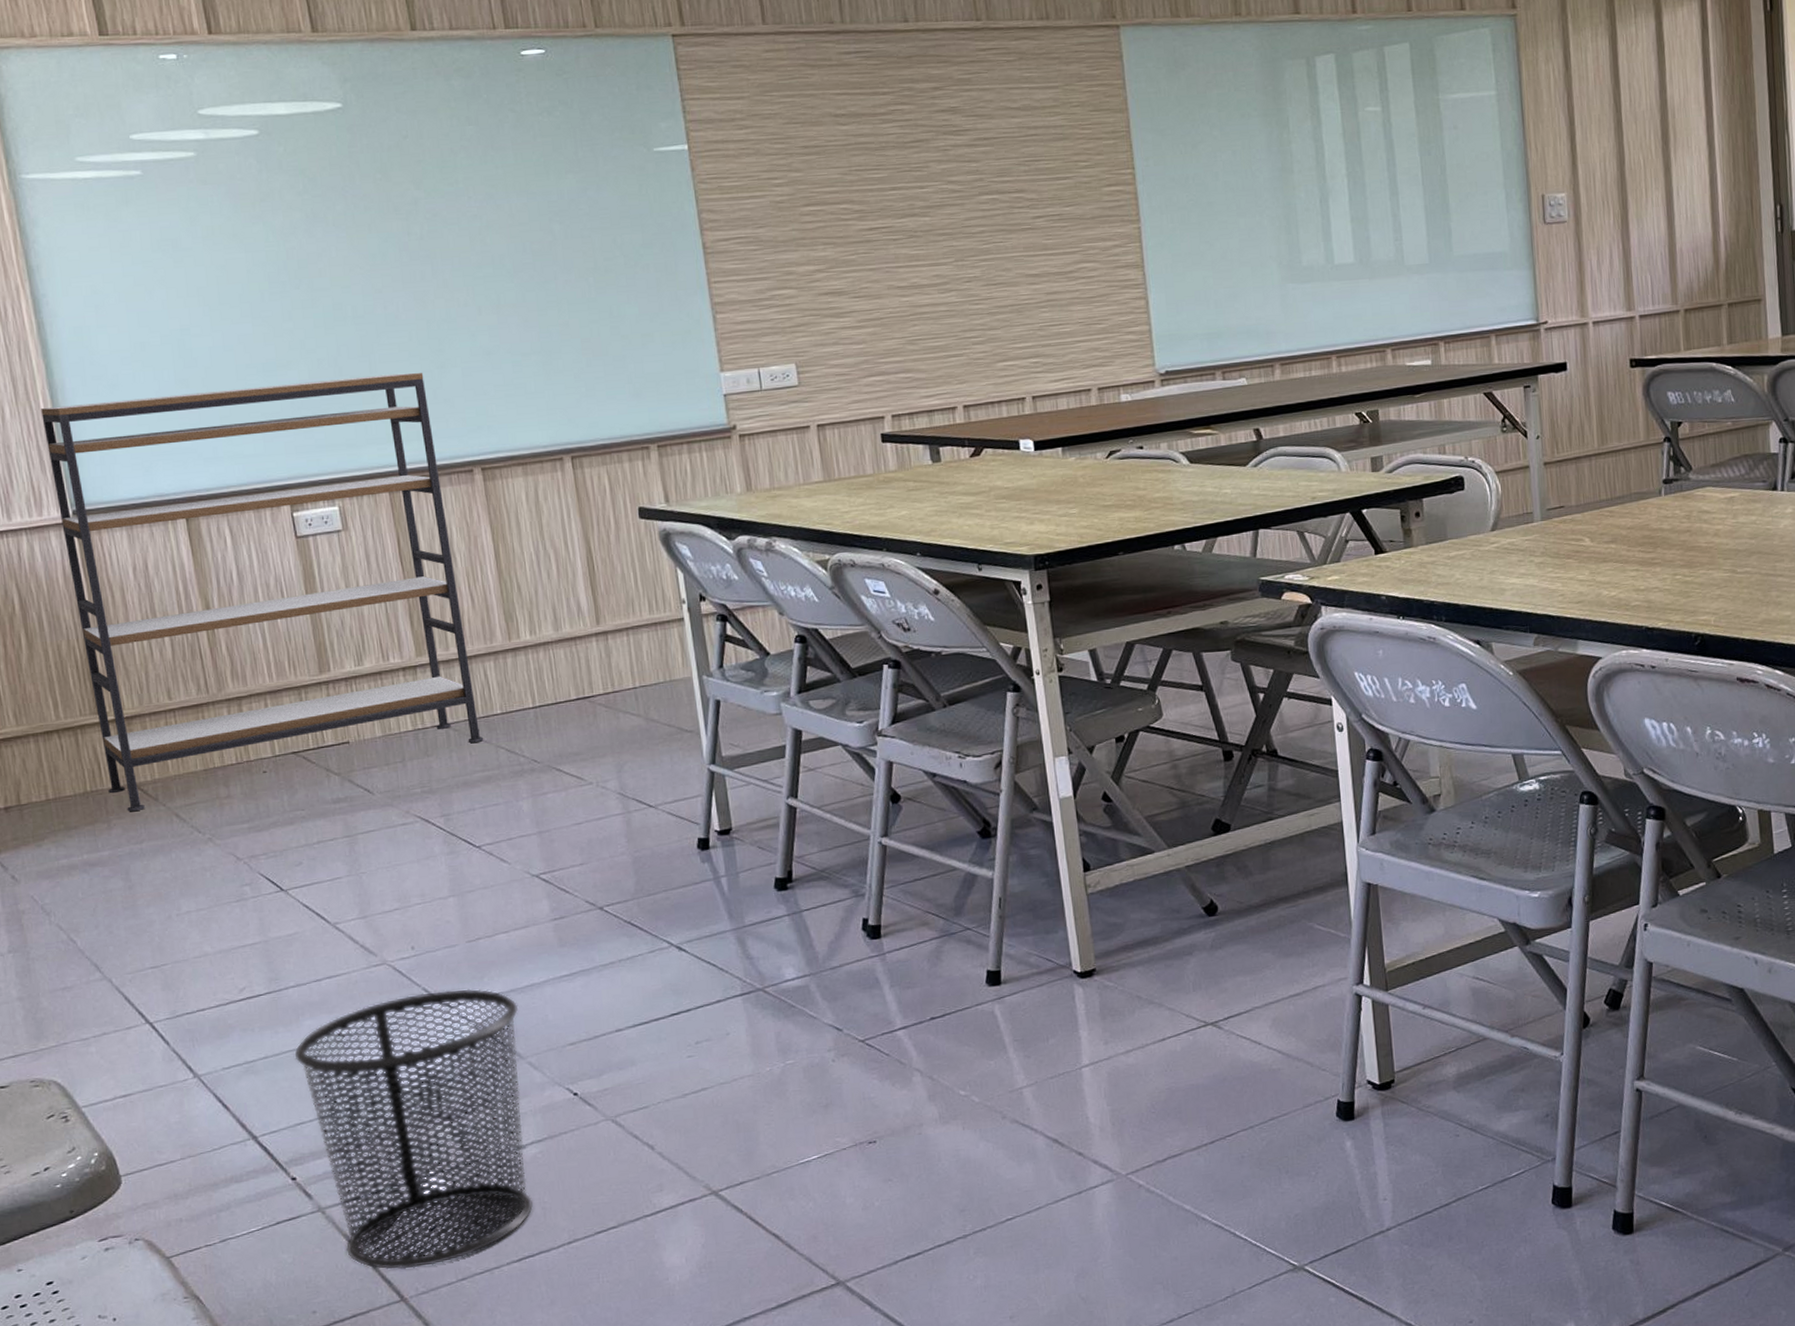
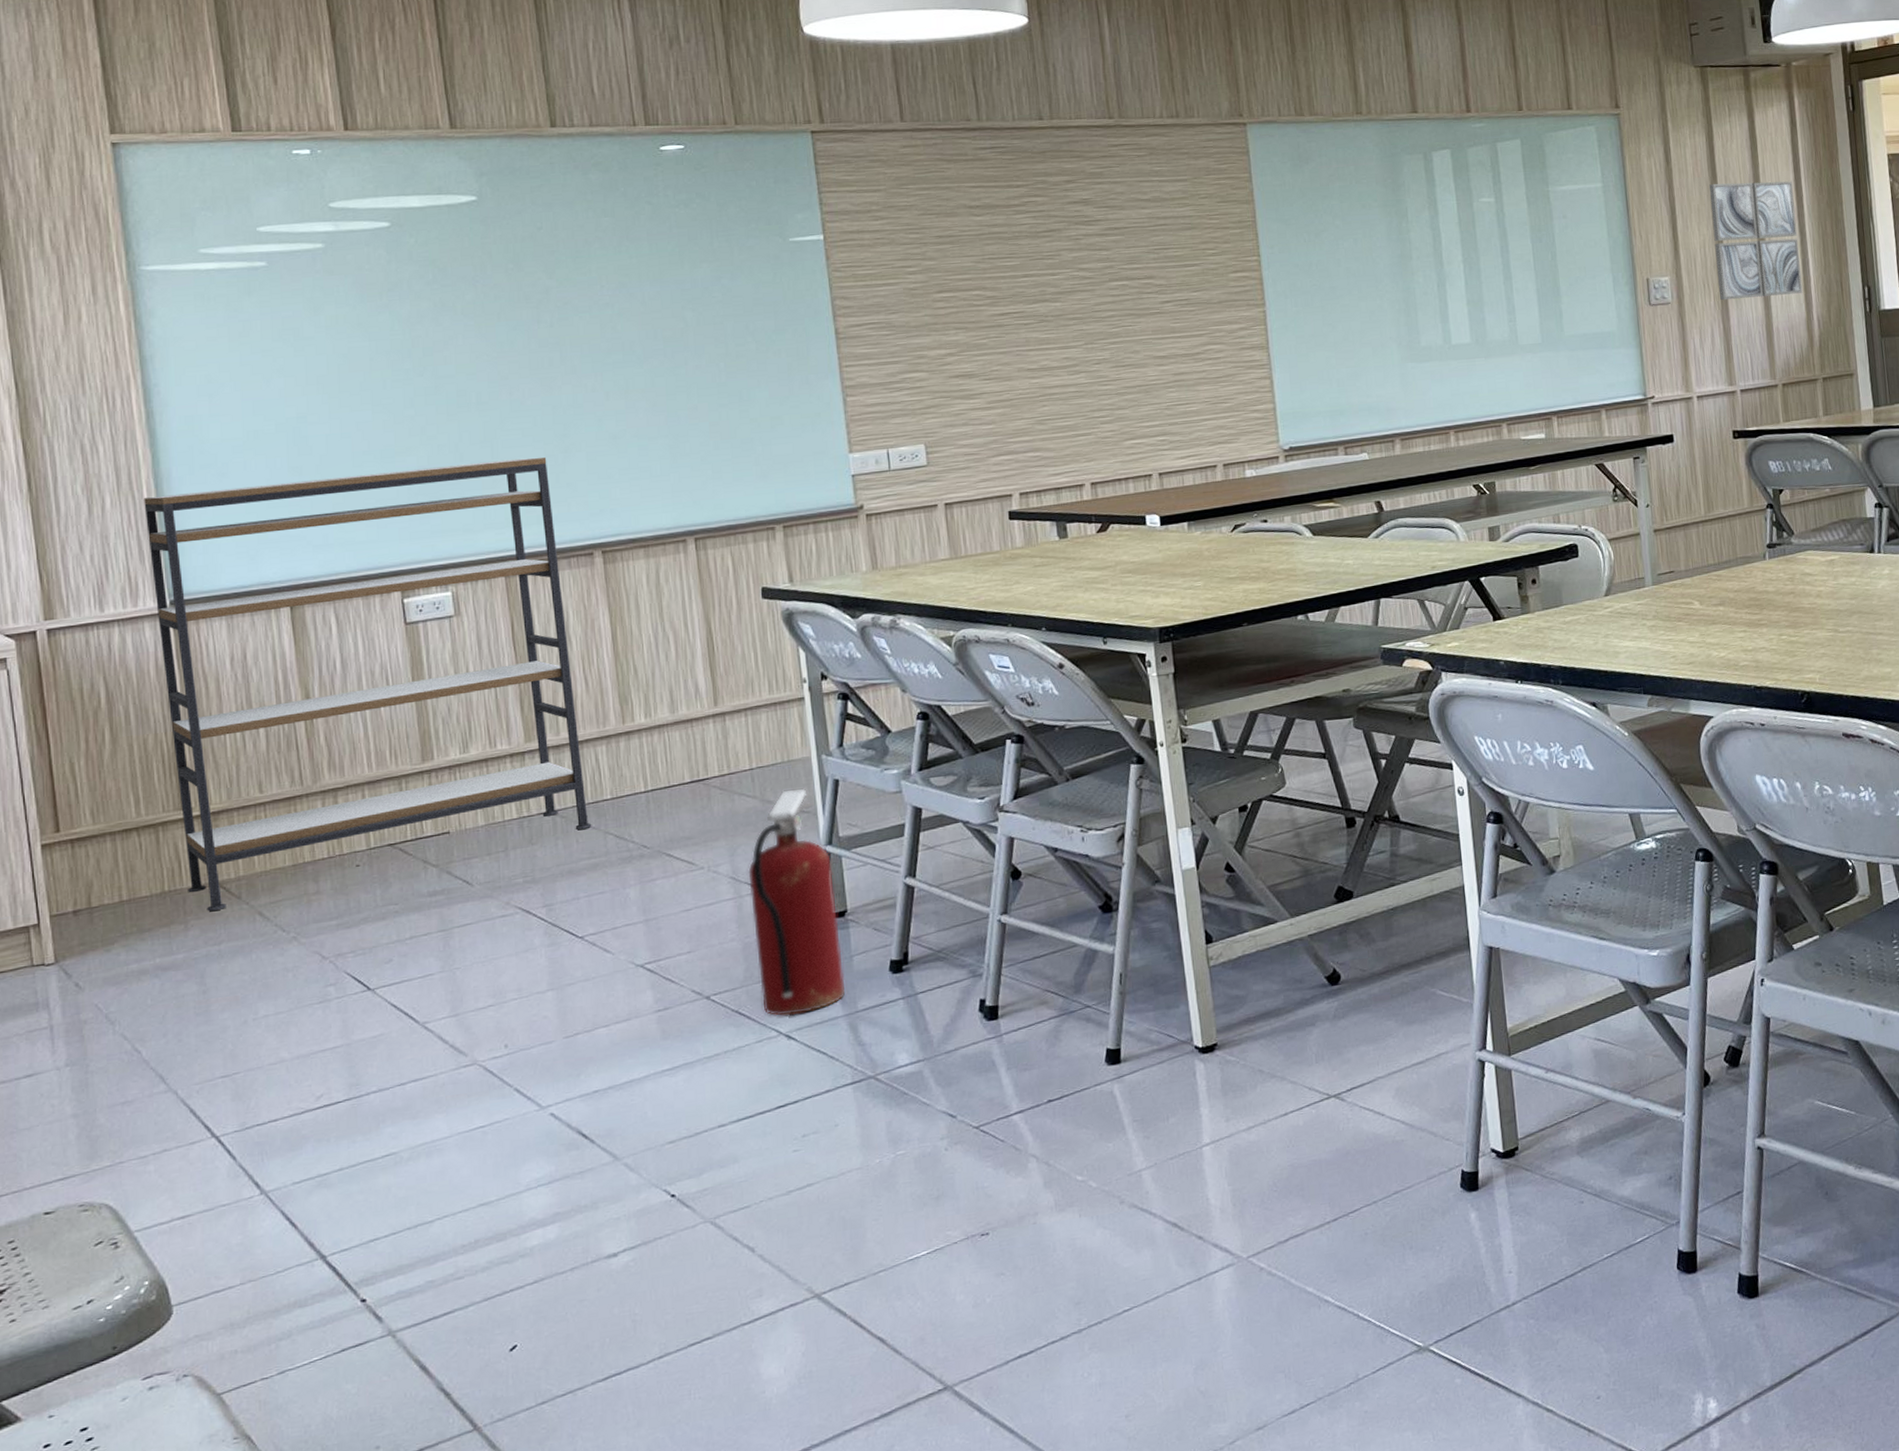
waste bin: present [294,989,533,1270] -> none [372,1087,622,1396]
fire extinguisher: none [635,709,733,928] -> present [748,789,846,1016]
wall art: none [1611,88,1709,219] -> present [1709,181,1803,301]

